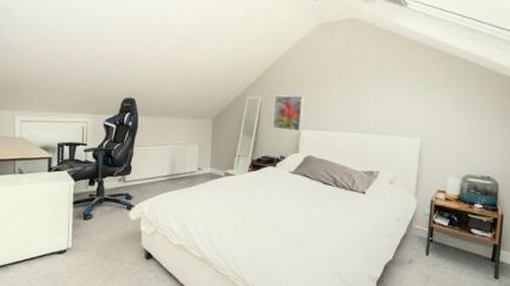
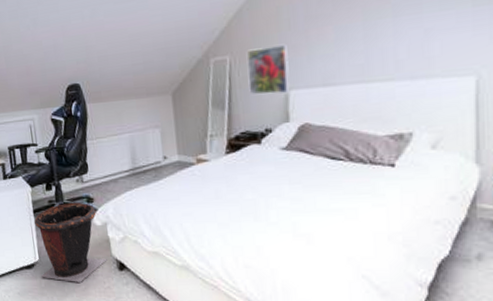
waste bin: none [71,198,136,268] -> present [34,203,107,282]

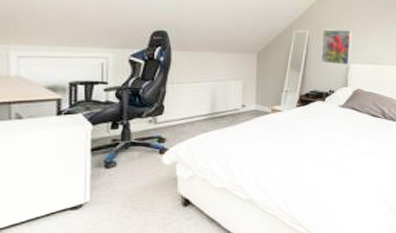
waste bin: present [34,203,107,282] -> none [90,143,172,221]

